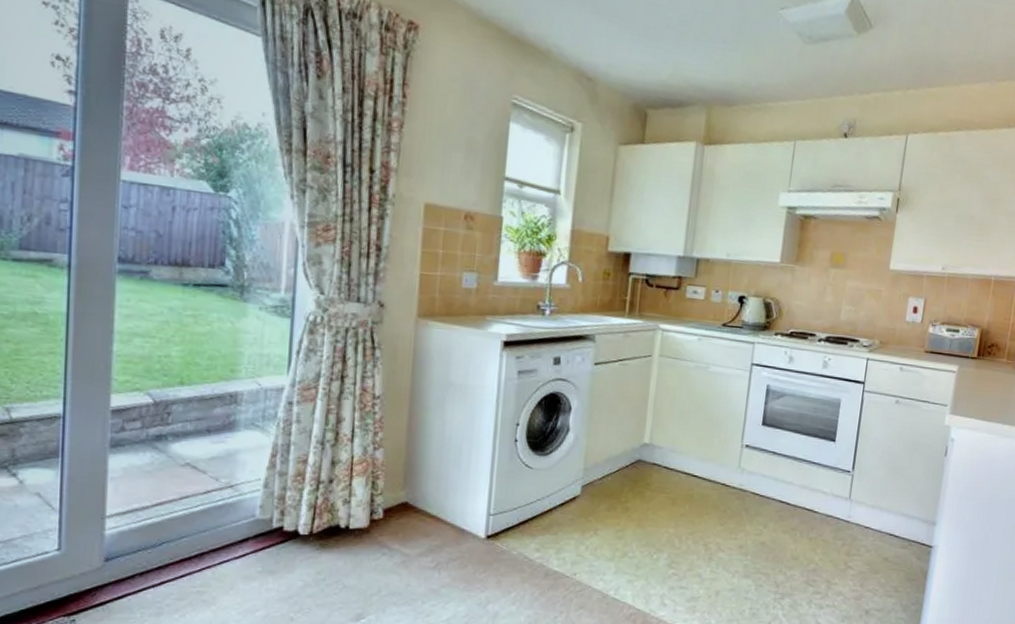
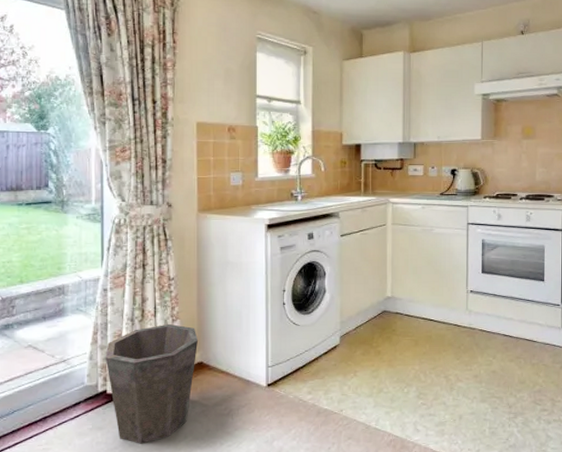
waste bin: none [284,452,405,595] -> present [105,324,199,444]

